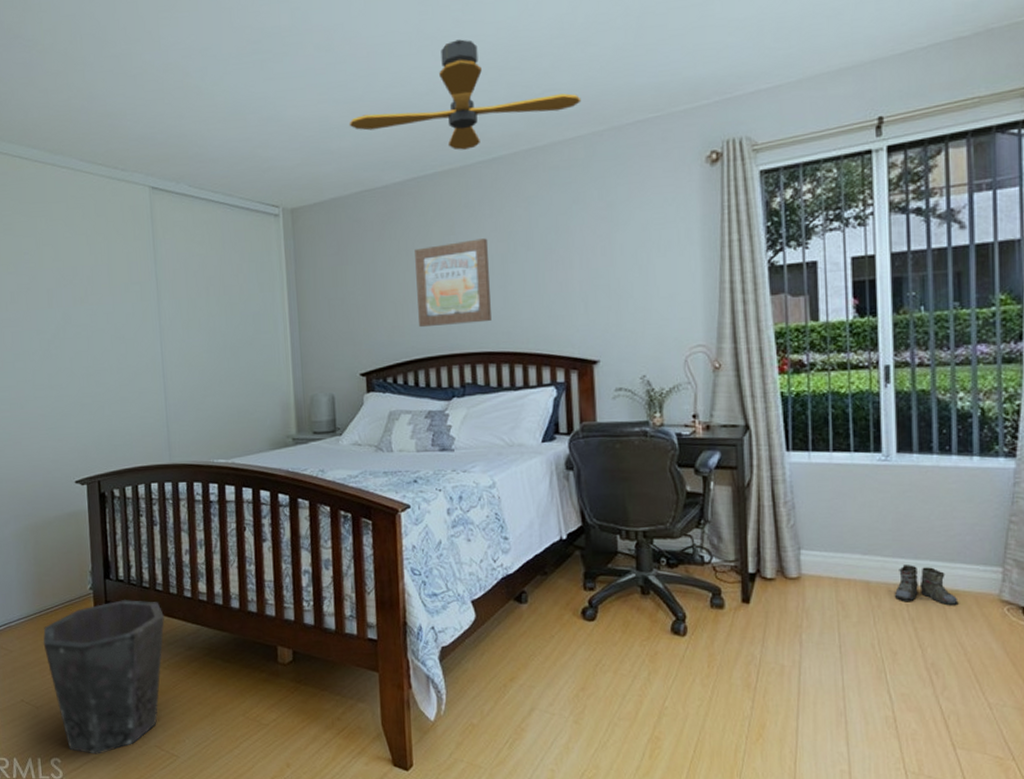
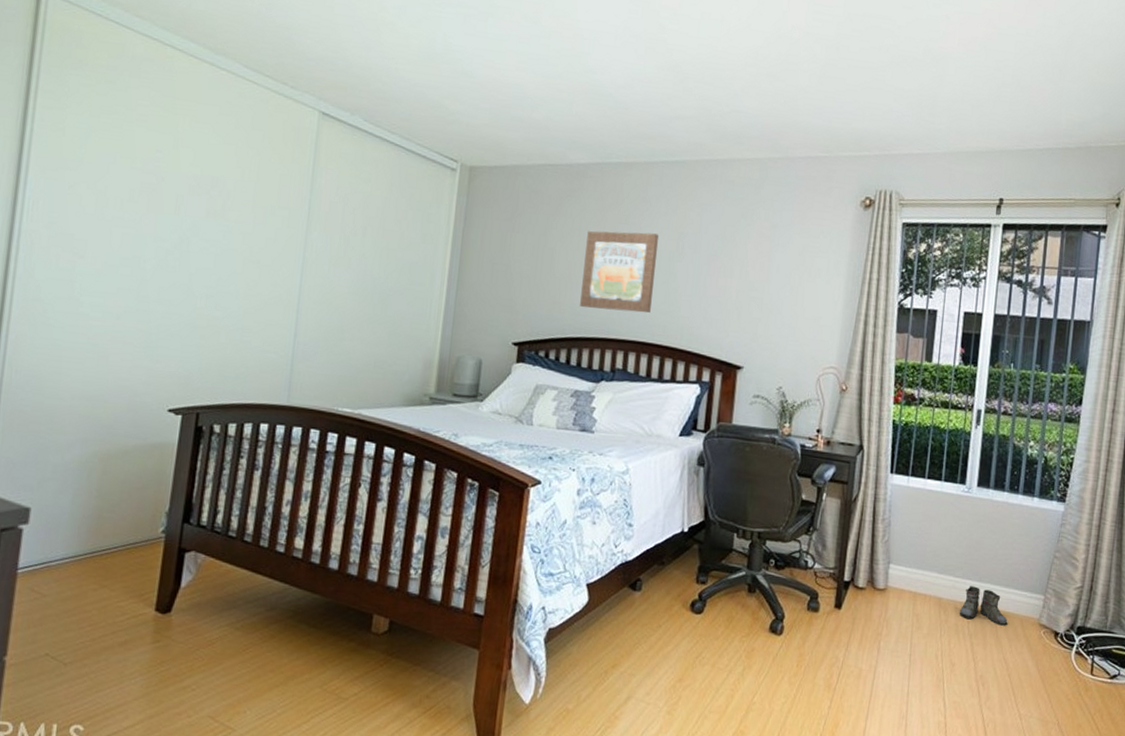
waste bin: present [43,600,165,754] -> none [88,548,248,723]
ceiling fan: present [349,39,582,150] -> none [543,44,764,148]

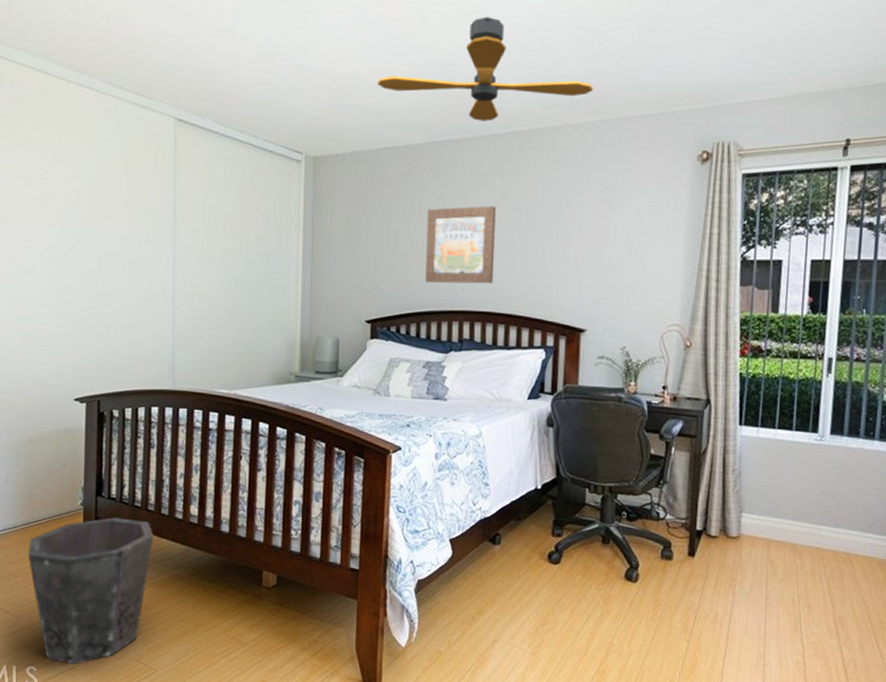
waste bin: none [88,548,248,723] -> present [28,517,154,665]
ceiling fan: none [543,44,764,148] -> present [377,17,594,121]
boots: present [956,586,1008,626] -> none [811,532,866,570]

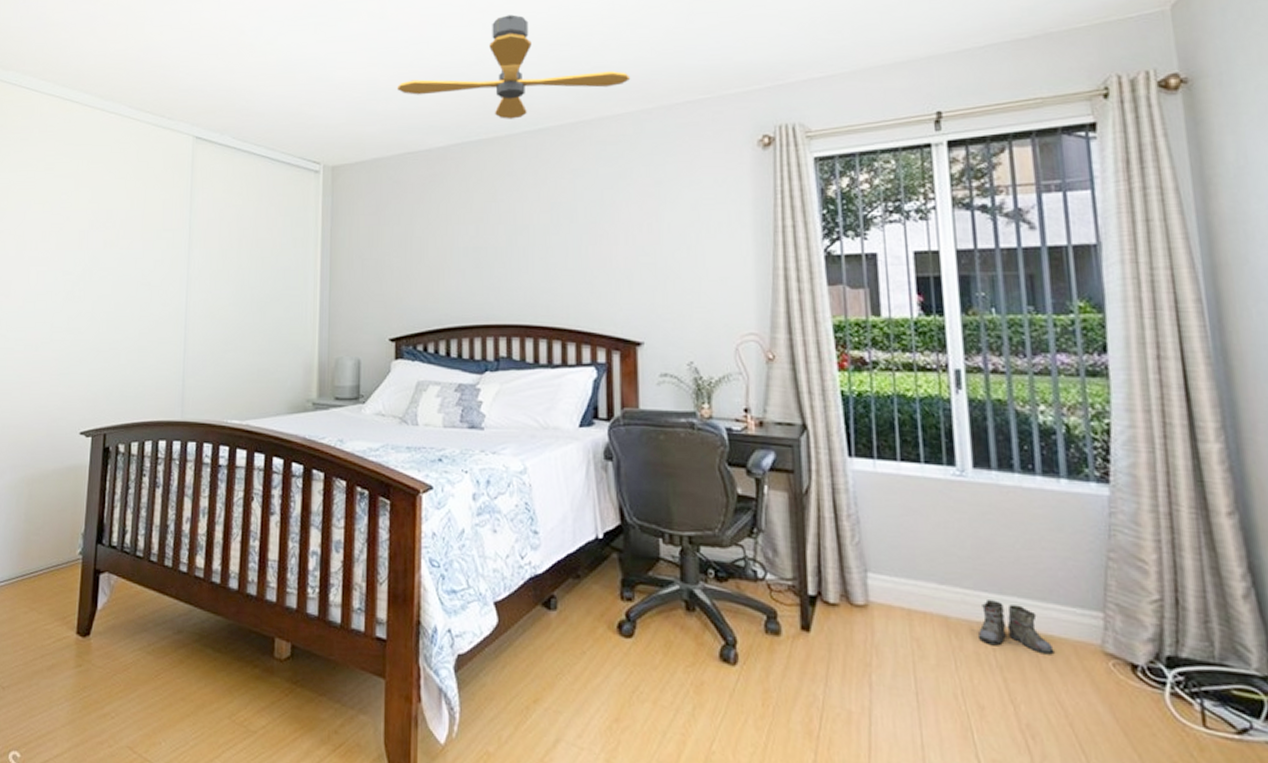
waste bin: present [28,517,154,665] -> none [20,569,155,751]
wall art: present [425,206,496,284] -> none [454,208,530,295]
boots: none [811,532,866,570] -> present [971,600,1054,655]

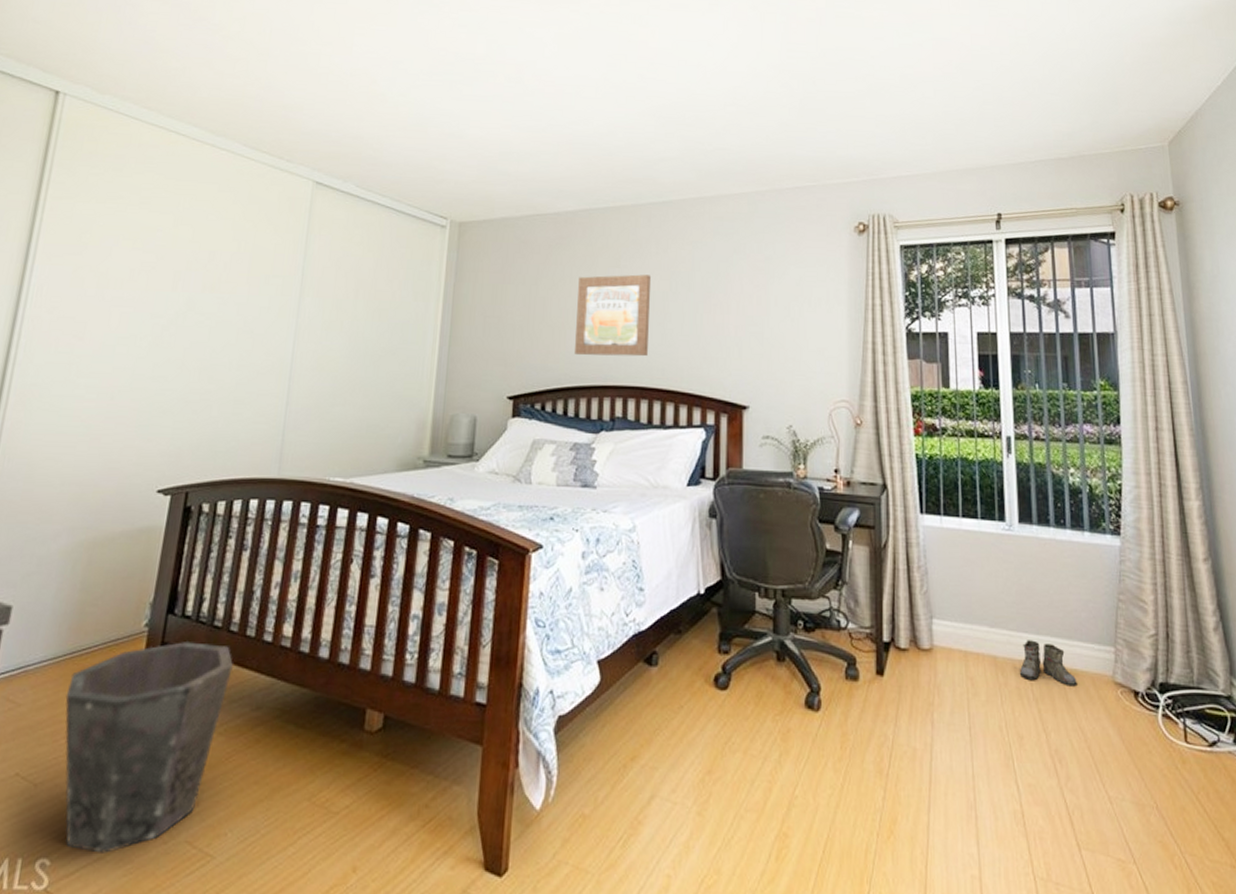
waste bin: none [20,569,155,751] -> present [65,642,233,853]
ceiling fan: present [396,14,631,119] -> none [529,92,748,190]
wall art: none [454,208,530,295] -> present [575,274,651,357]

